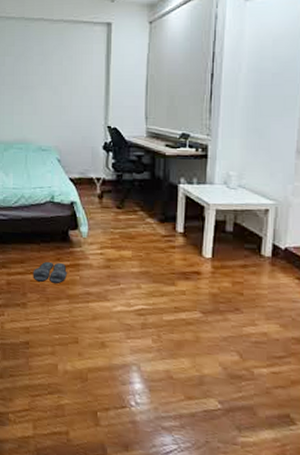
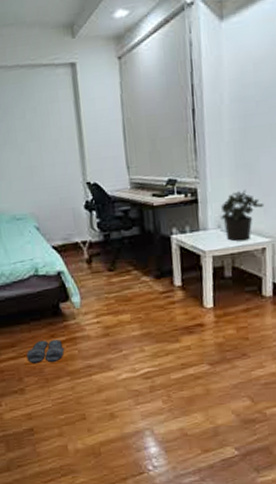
potted plant: none [228,153,271,200] -> present [221,190,265,241]

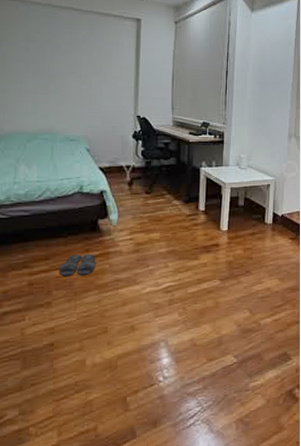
potted plant: present [221,190,265,241] -> none [240,138,271,178]

